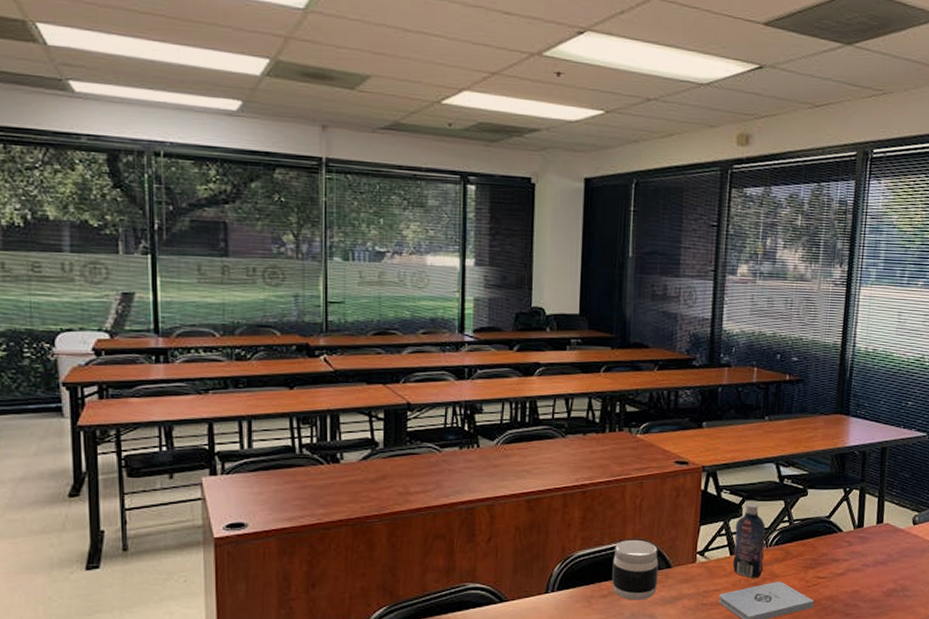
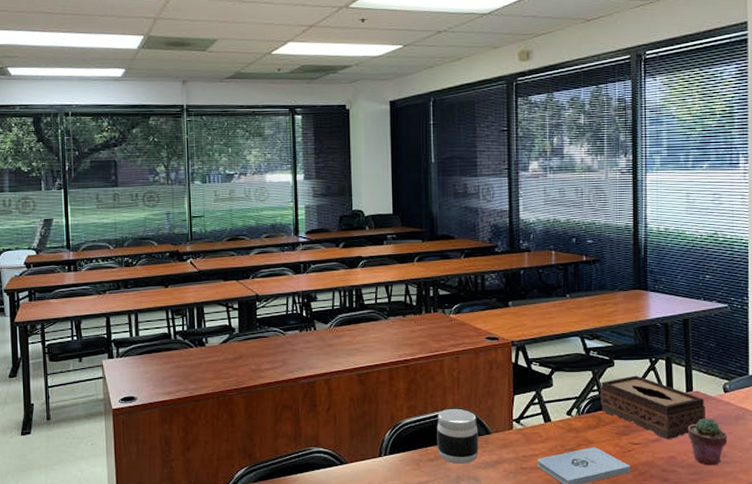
bottle: present [732,504,766,578] -> none [547,374,578,444]
tissue box: none [789,506,893,574] -> present [600,375,705,440]
potted succulent: none [874,550,912,600] -> present [688,417,728,466]

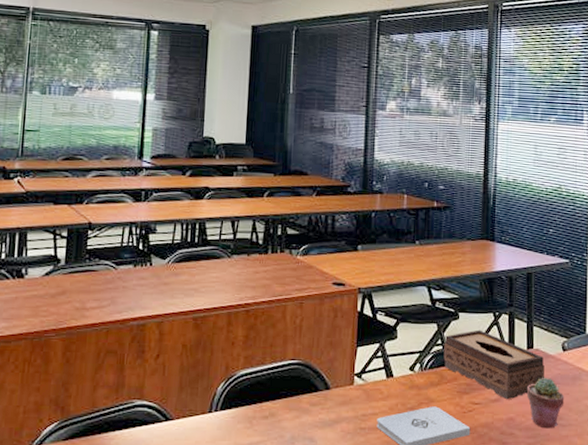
jar: present [437,408,479,464] -> none [273,359,318,422]

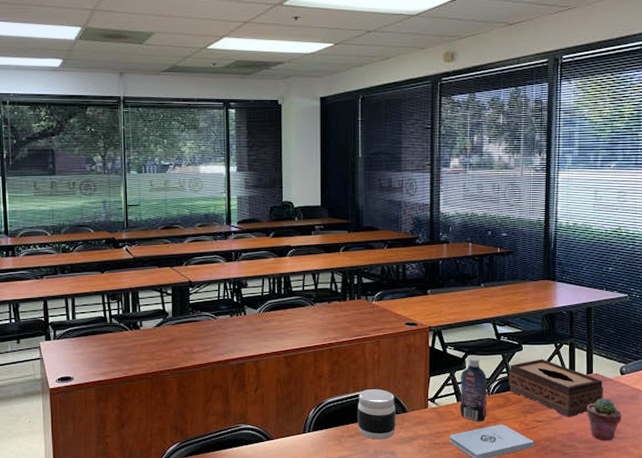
jar: none [273,359,318,422] -> present [357,388,396,440]
bottle: none [389,326,421,402] -> present [460,358,488,421]

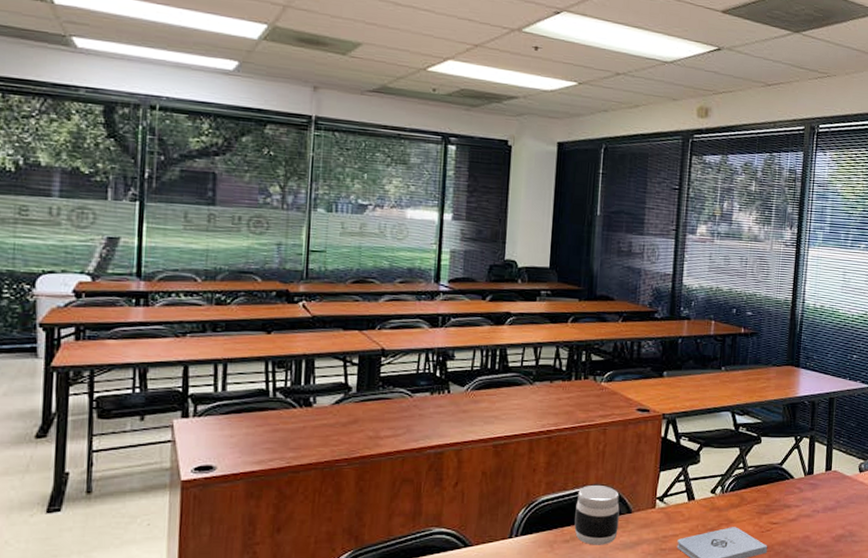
bottle: present [460,358,488,421] -> none [690,450,723,523]
tissue box: present [508,359,603,418] -> none [744,453,841,519]
potted succulent: present [587,397,622,441] -> none [823,497,859,545]

